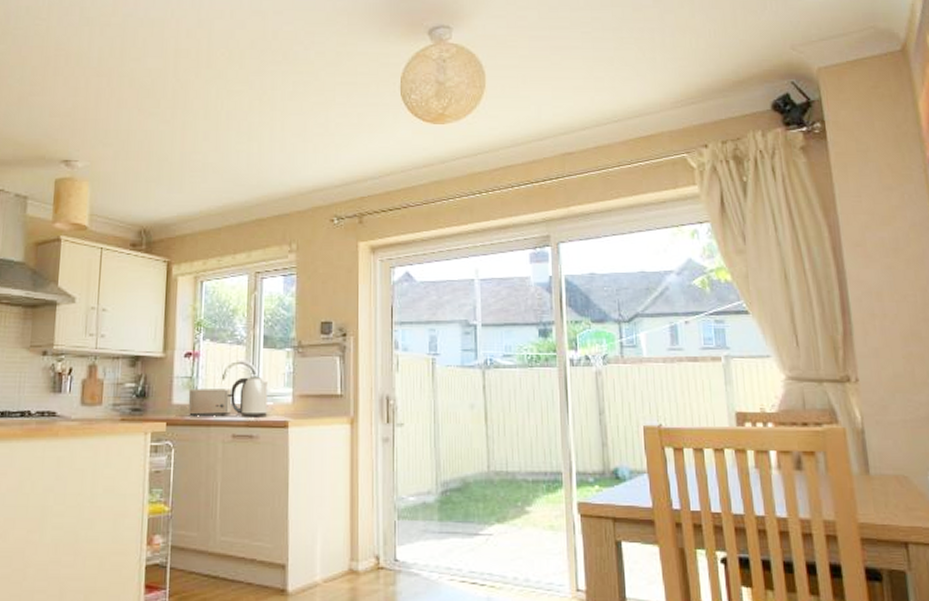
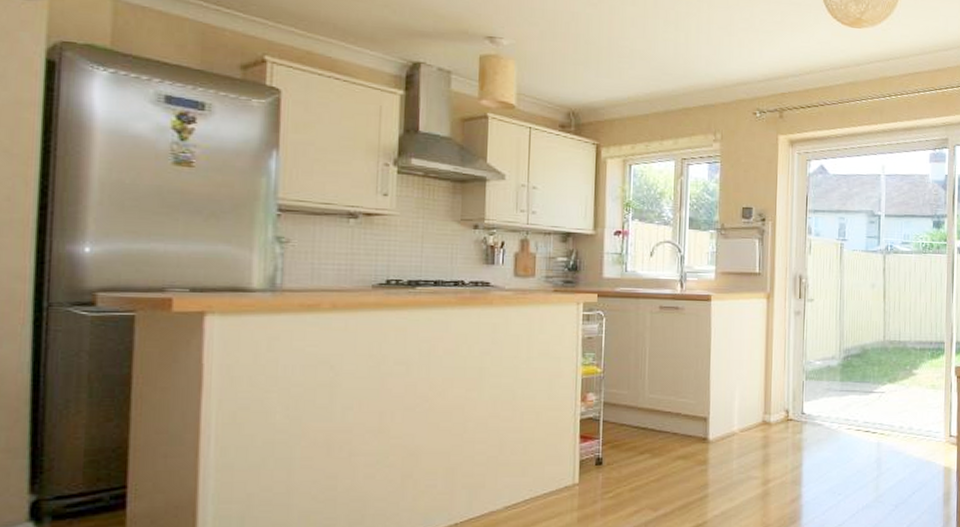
toaster: present [188,388,232,417] -> none [618,264,660,290]
kettle: present [230,376,268,417] -> none [658,254,693,291]

